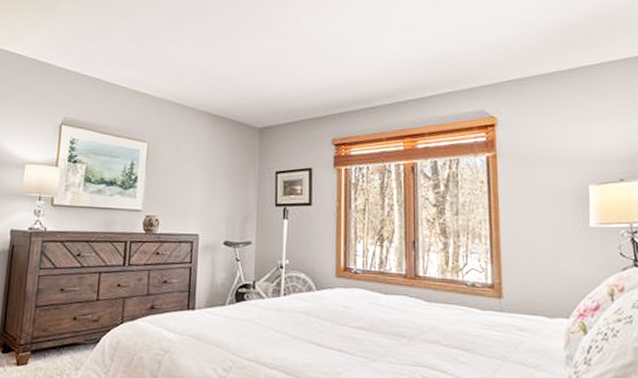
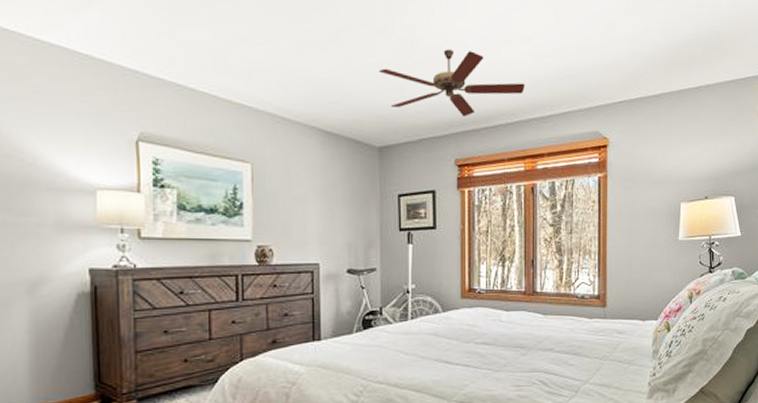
ceiling fan: none [262,40,404,99] -> present [378,49,526,117]

